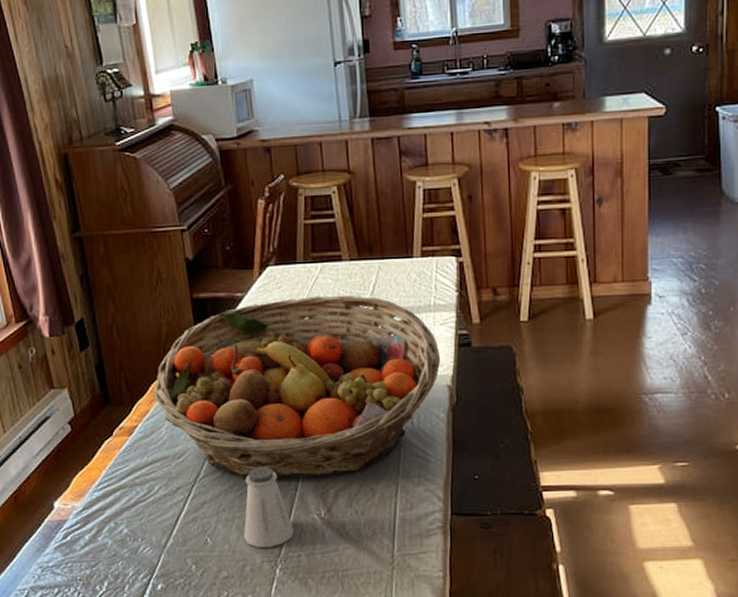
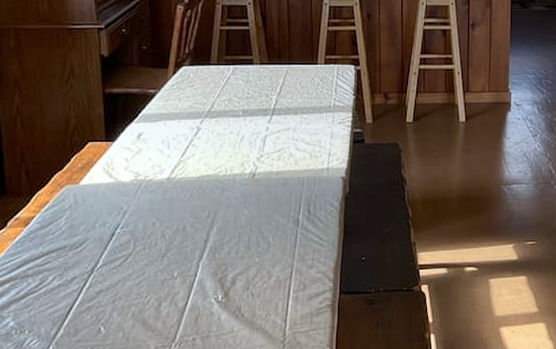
fruit basket: present [154,295,441,478] -> none [56,95,337,266]
saltshaker: present [244,467,295,547] -> none [139,255,192,333]

